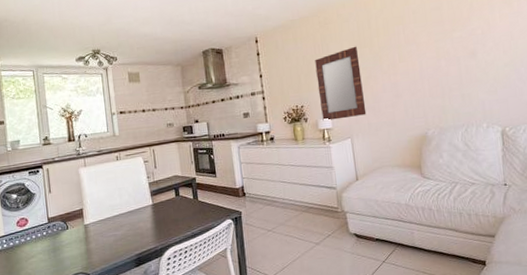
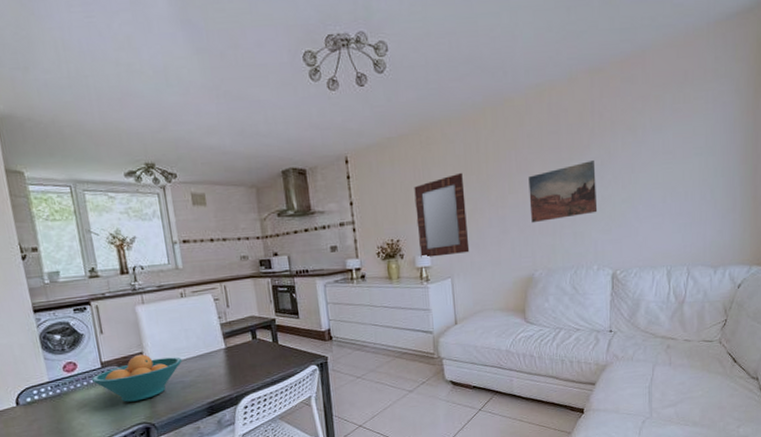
fruit bowl: none [39,211,116,254] -> present [91,354,183,402]
wall art: none [416,31,482,88] -> present [528,161,598,224]

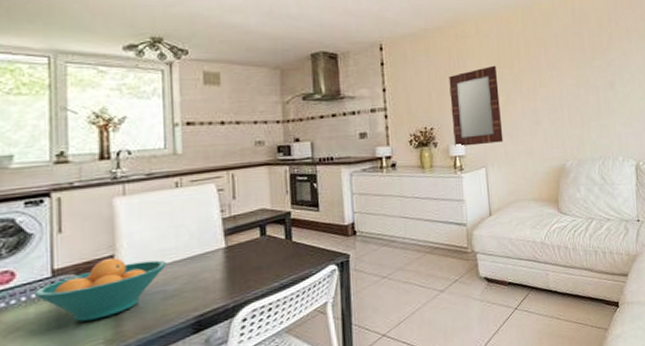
wall art: present [528,161,598,224] -> none [557,61,619,116]

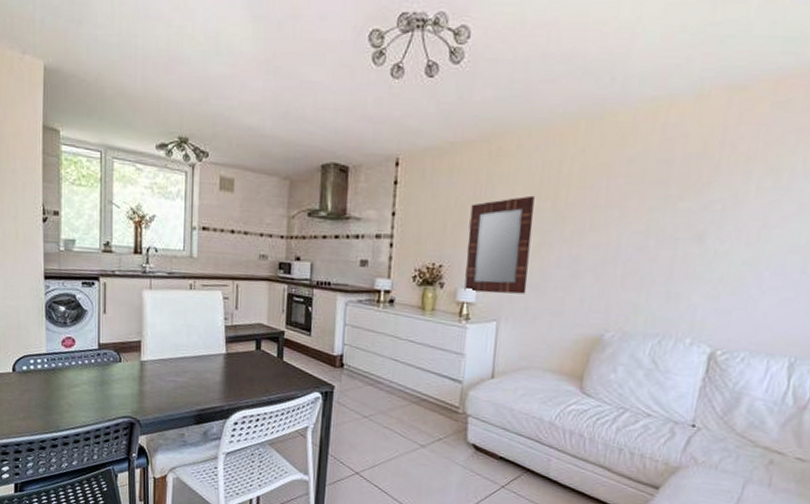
fruit bowl: present [33,258,167,322] -> none [86,343,179,393]

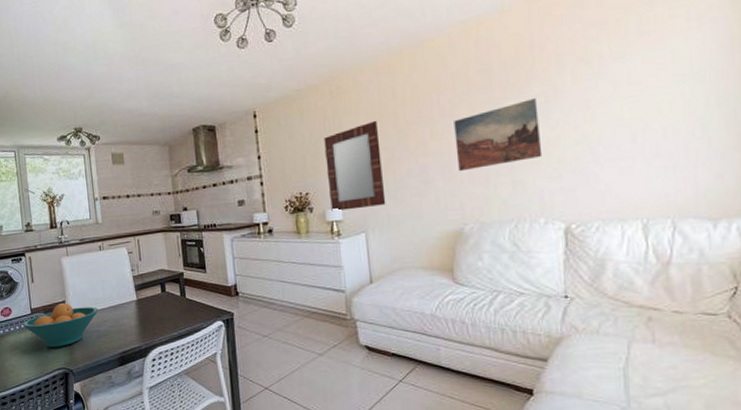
fruit bowl: none [86,343,179,393] -> present [22,303,99,348]
wall art: none [612,204,713,272] -> present [454,98,543,172]

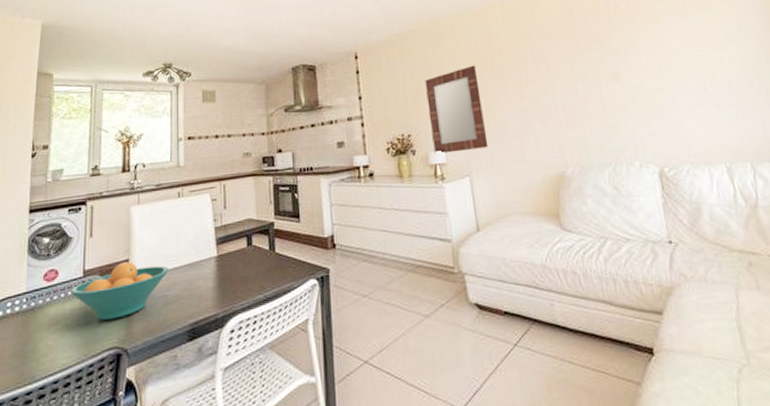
wall art: present [454,98,543,172] -> none [546,50,629,116]

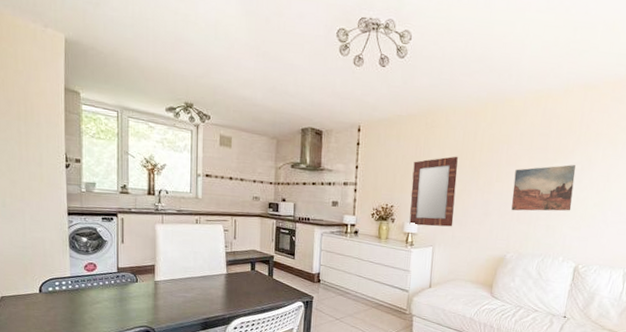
fruit bowl: present [69,262,169,320] -> none [107,267,188,307]
wall art: none [546,50,629,116] -> present [511,164,576,211]

